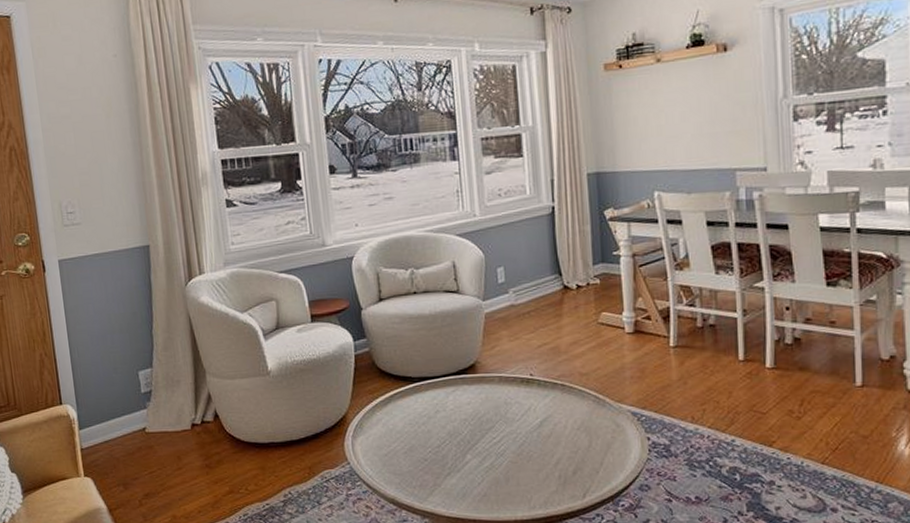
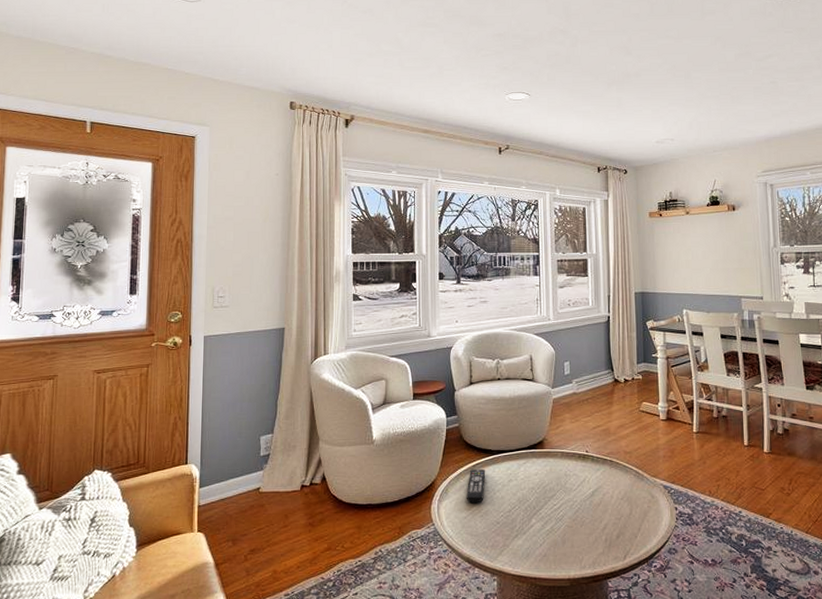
remote control: none [384,400,407,439] -> present [466,469,486,504]

